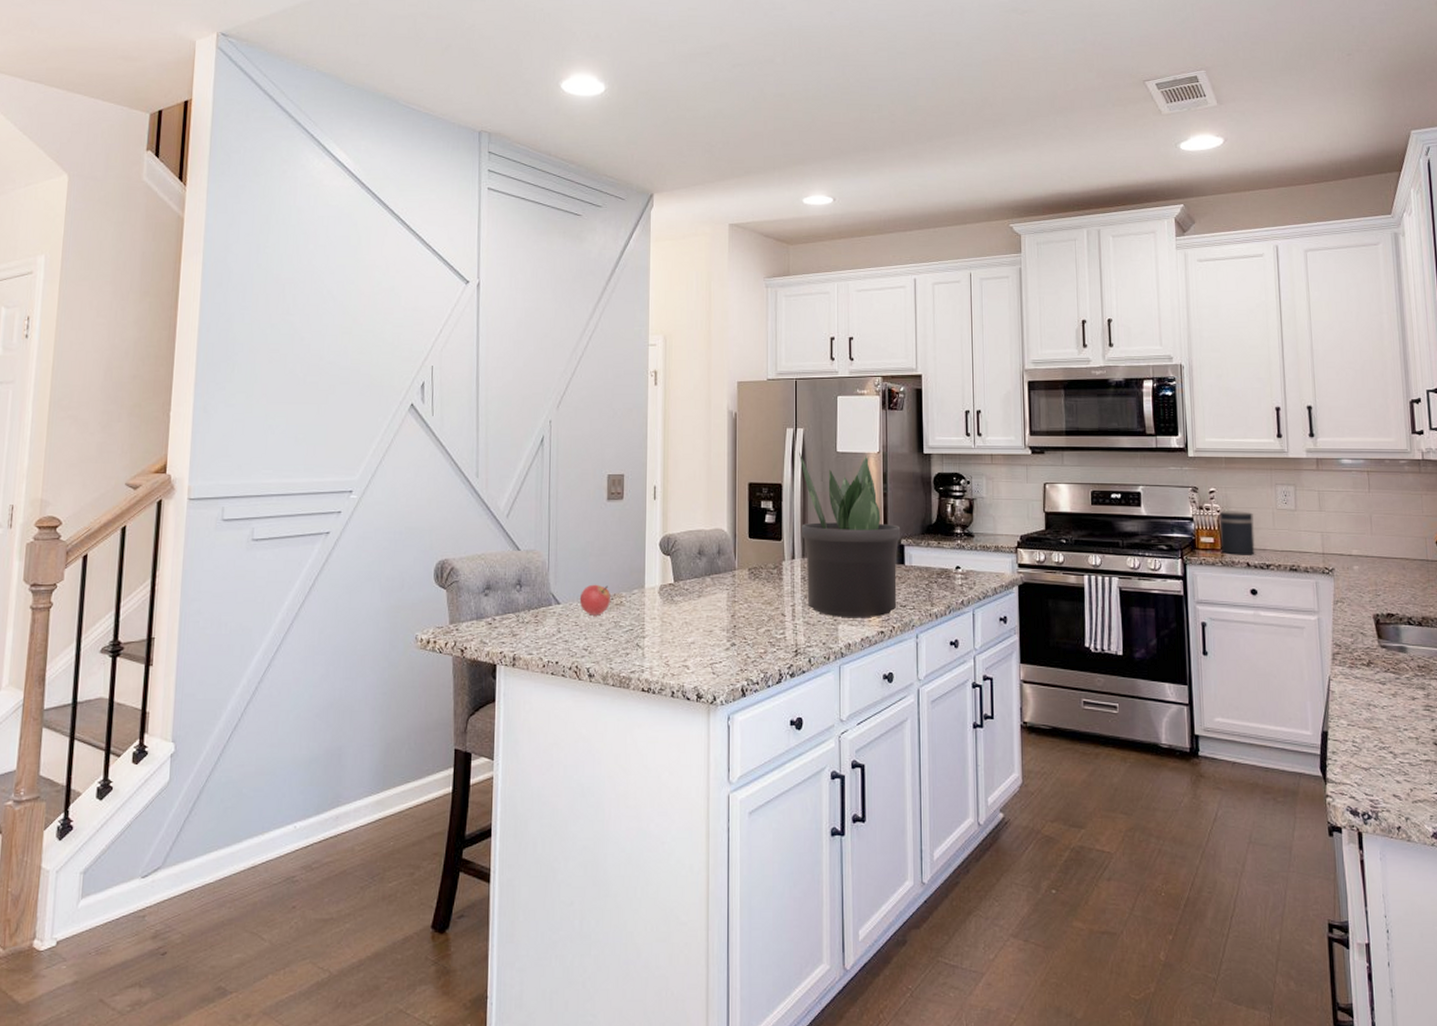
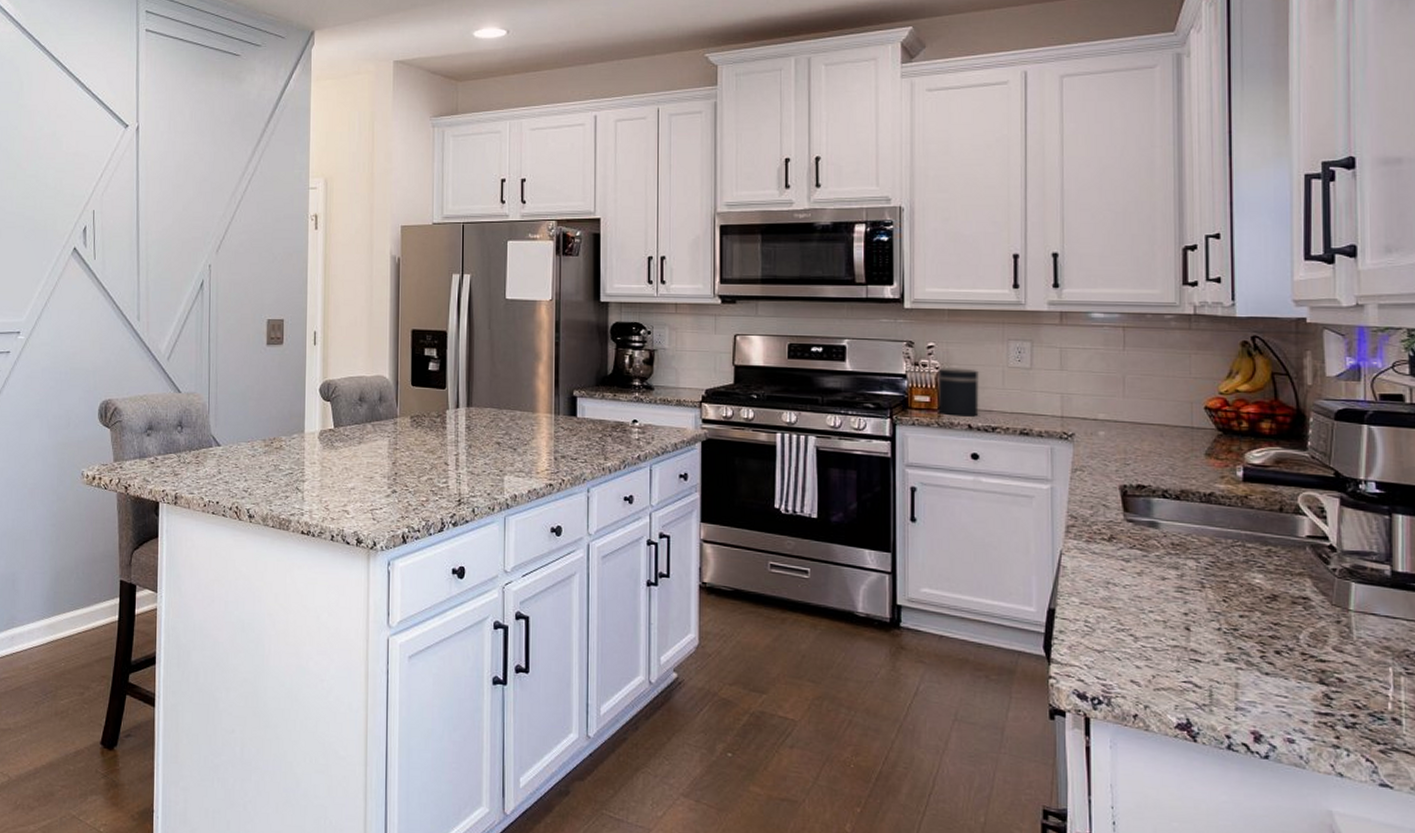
fruit: present [579,584,610,616] -> none [239,427,270,459]
planter: present [798,451,901,618] -> none [464,298,574,470]

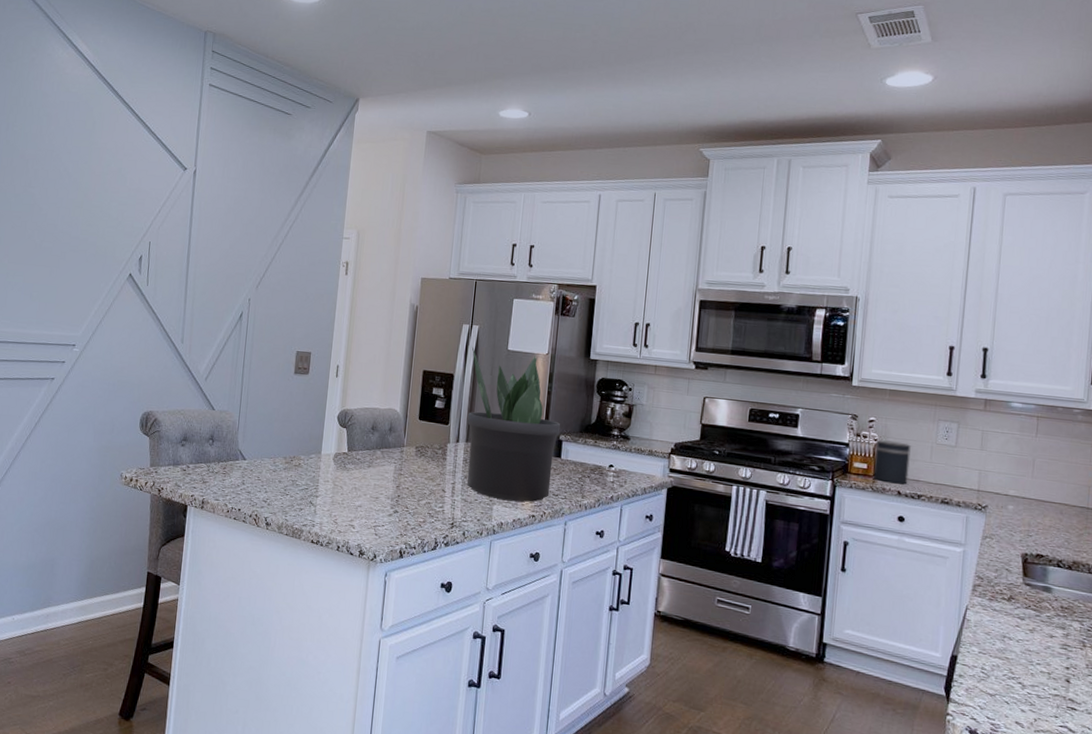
planter: none [464,298,574,470] -> present [466,346,561,502]

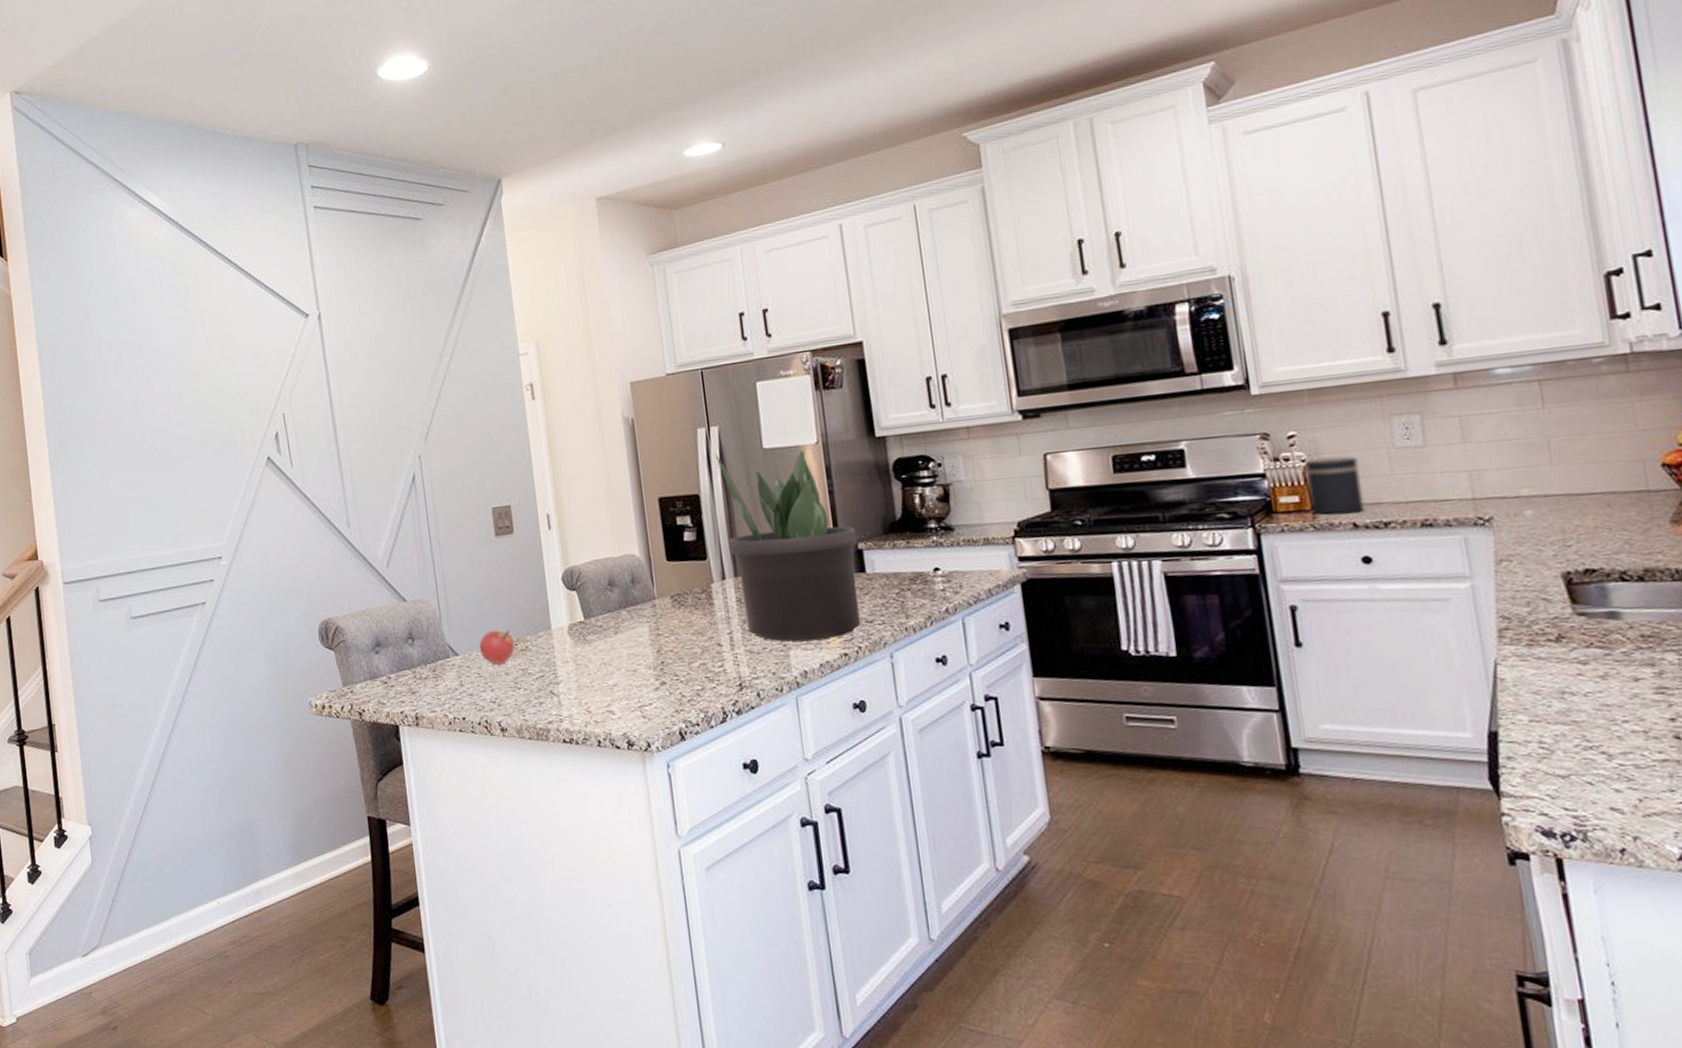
fruit: none [263,445,291,474] -> present [479,630,514,665]

